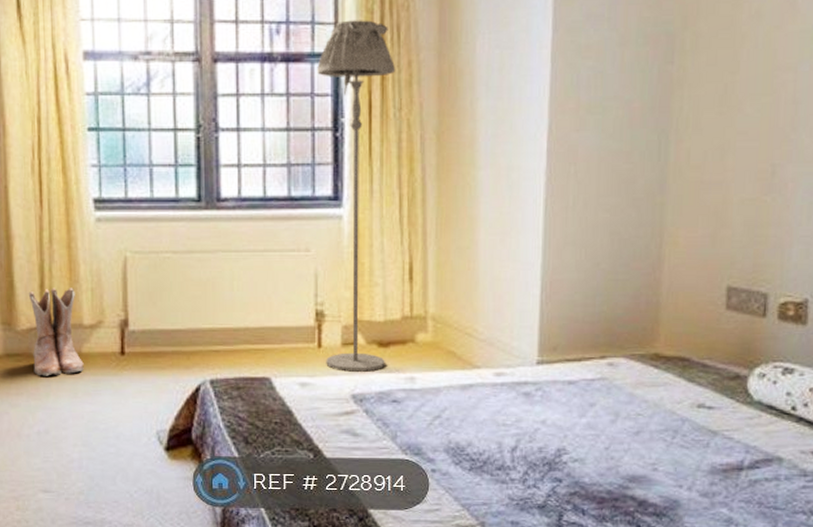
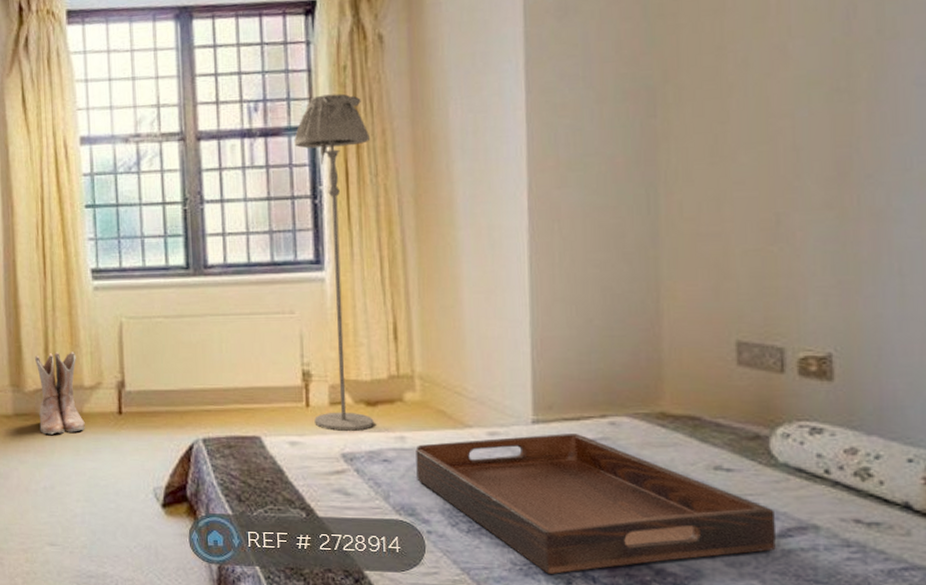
serving tray: none [424,374,746,508] -> present [416,434,776,574]

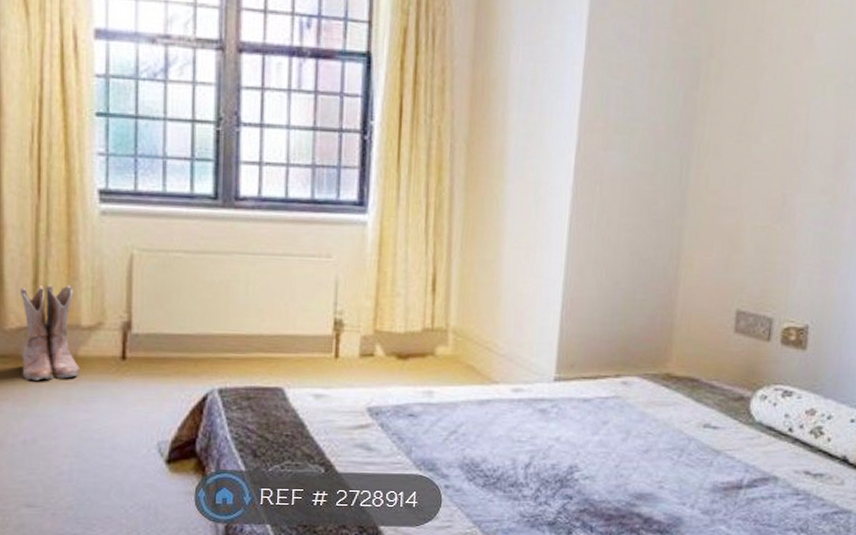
floor lamp: present [294,93,374,431] -> none [342,20,429,385]
serving tray: present [416,434,776,574] -> none [440,391,746,525]

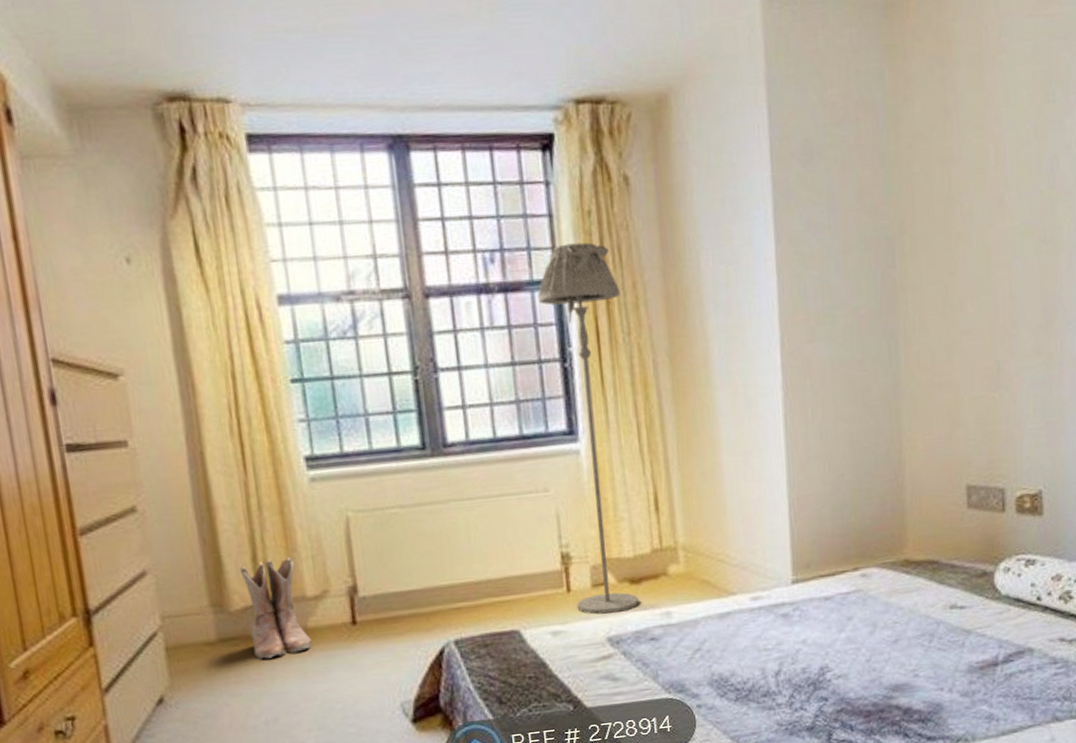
floor lamp: none [342,20,429,385] -> present [537,242,639,615]

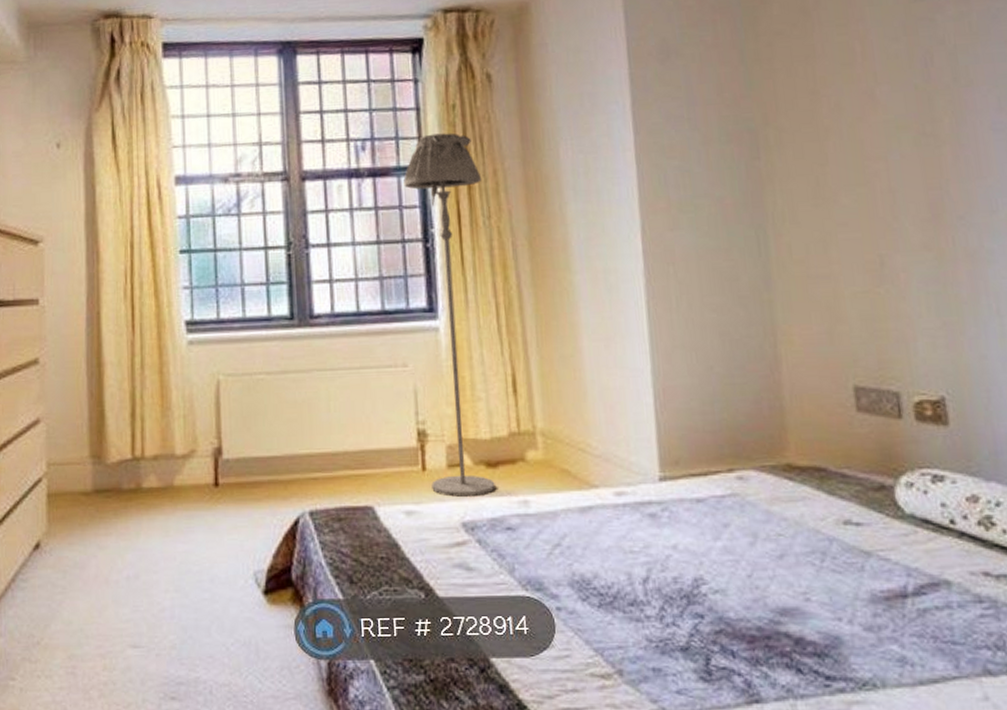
boots: present [239,557,312,659] -> none [119,415,176,514]

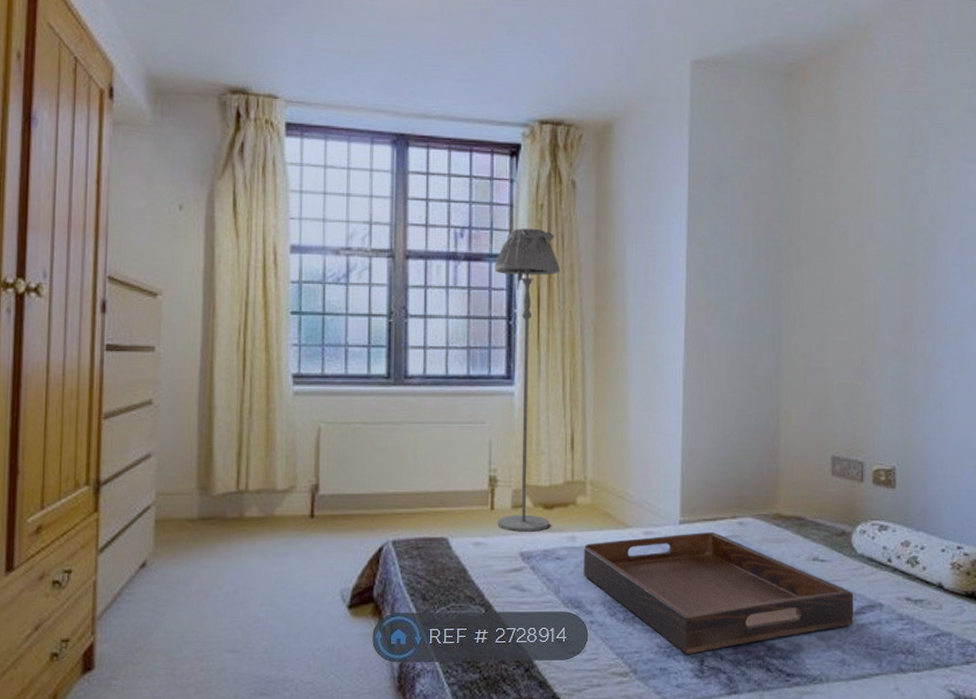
serving tray: none [540,490,911,650] -> present [584,532,853,654]

